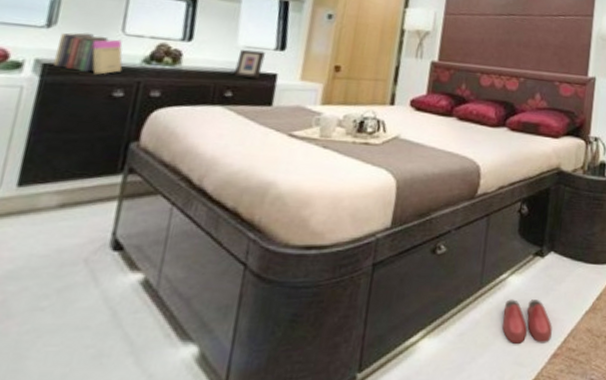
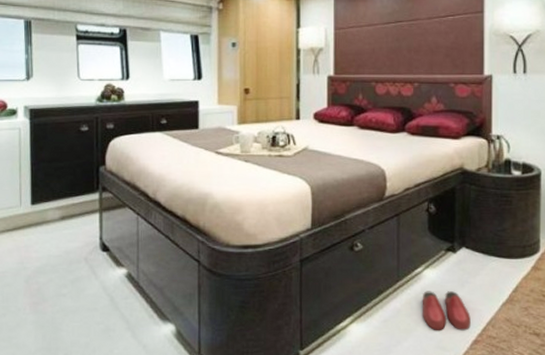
books: present [52,32,123,75] -> none [36,81,84,114]
picture frame: present [234,49,265,79] -> none [165,82,186,107]

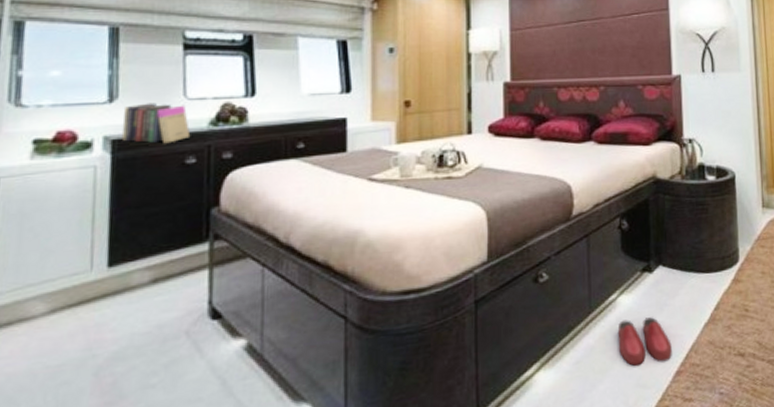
books: none [36,81,84,114] -> present [121,103,191,144]

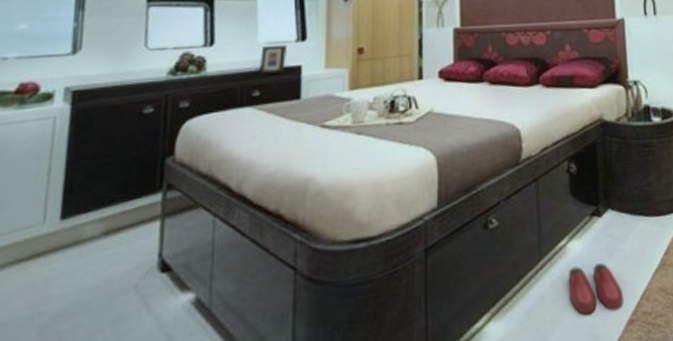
books: present [121,103,191,144] -> none [82,53,150,94]
picture frame: none [303,96,331,127] -> present [259,44,287,75]

